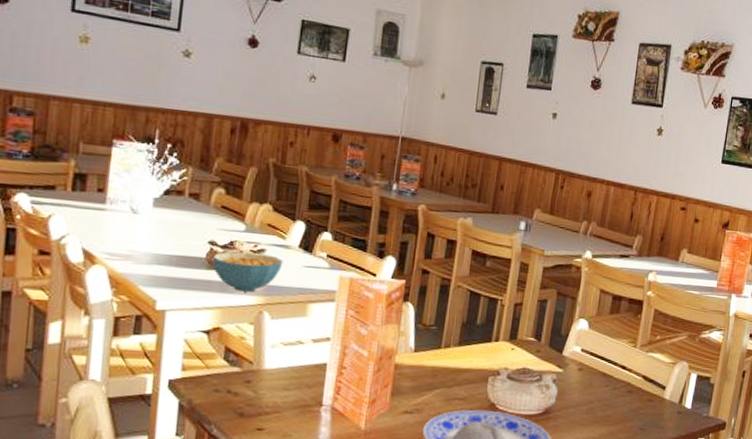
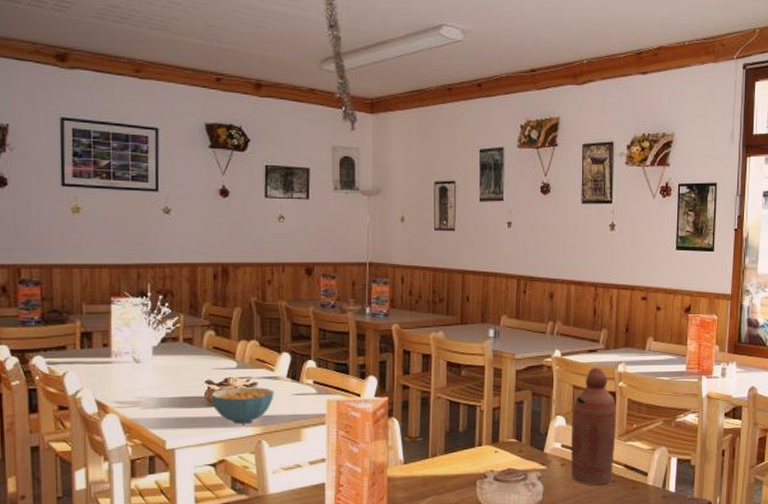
bottle: none [588,273,642,394] -> present [570,367,616,485]

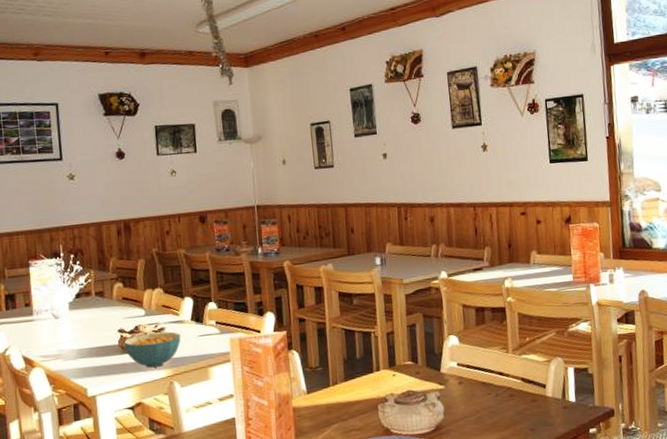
bottle: present [570,367,616,485] -> none [464,284,511,401]

